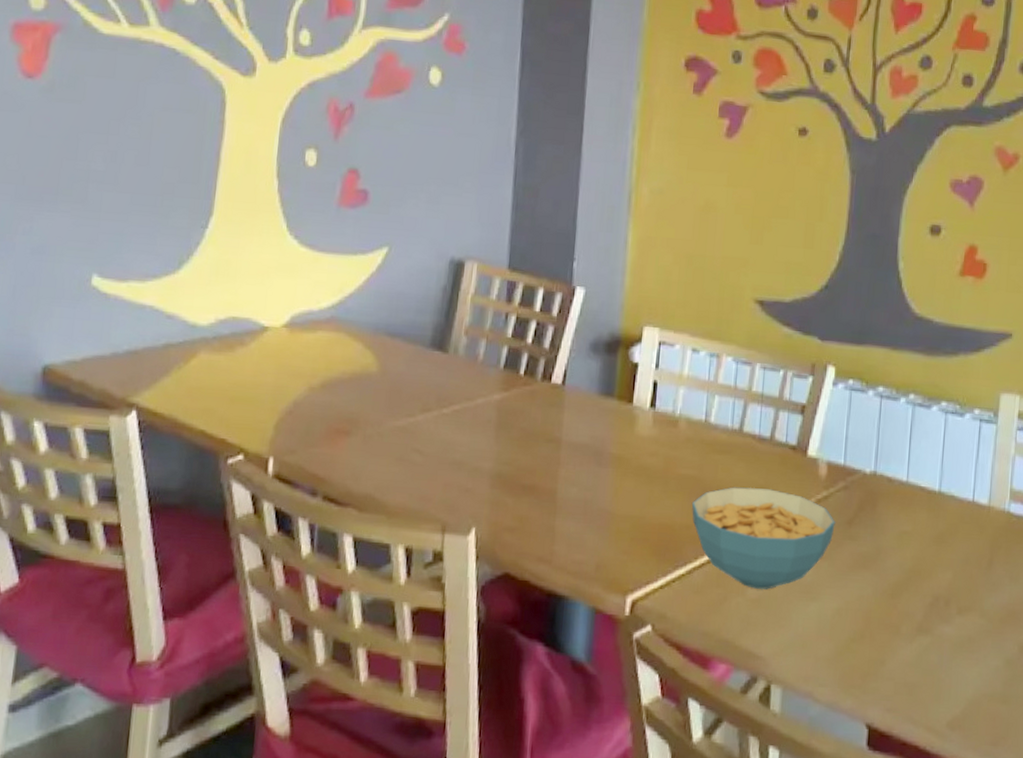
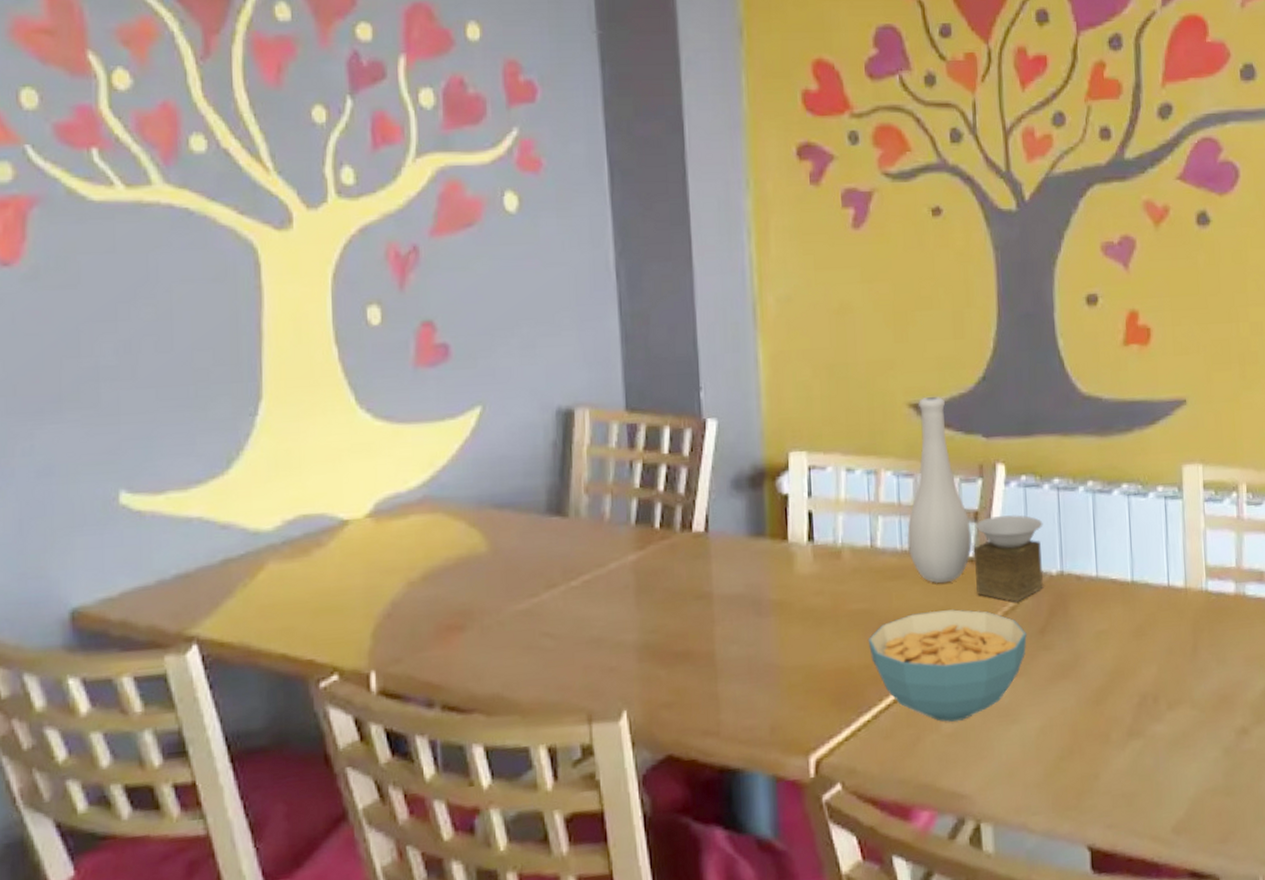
vase: none [738,296,864,492] -> present [907,396,1044,602]

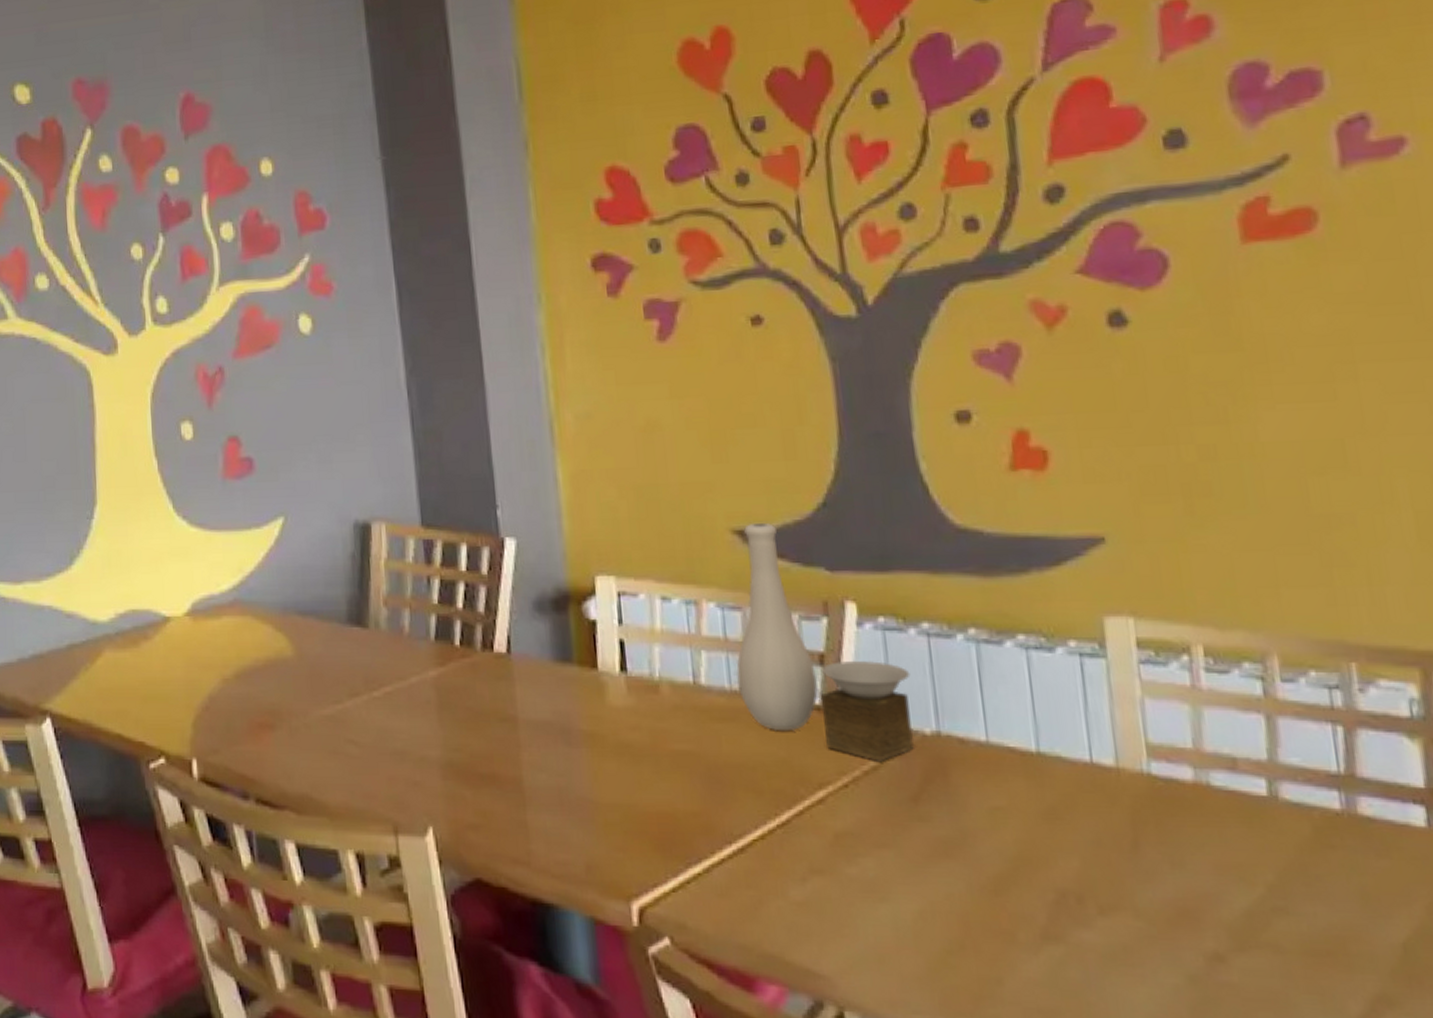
cereal bowl: present [867,609,1027,722] -> none [694,760,895,889]

